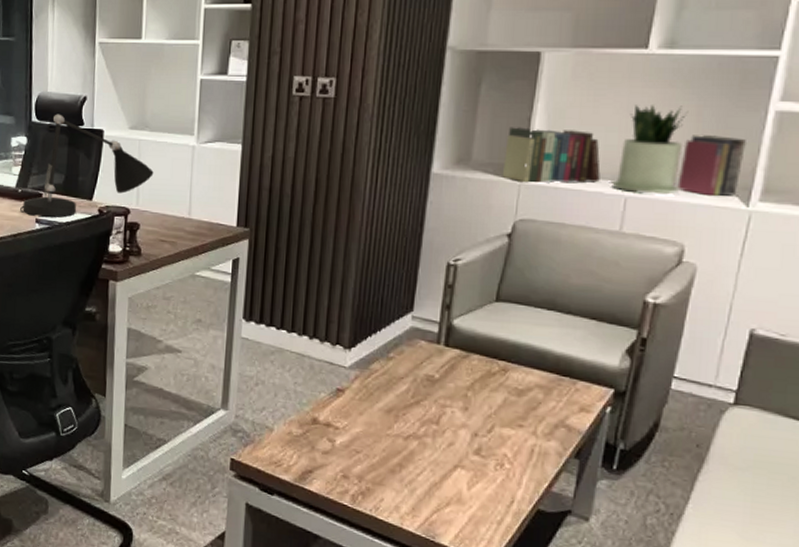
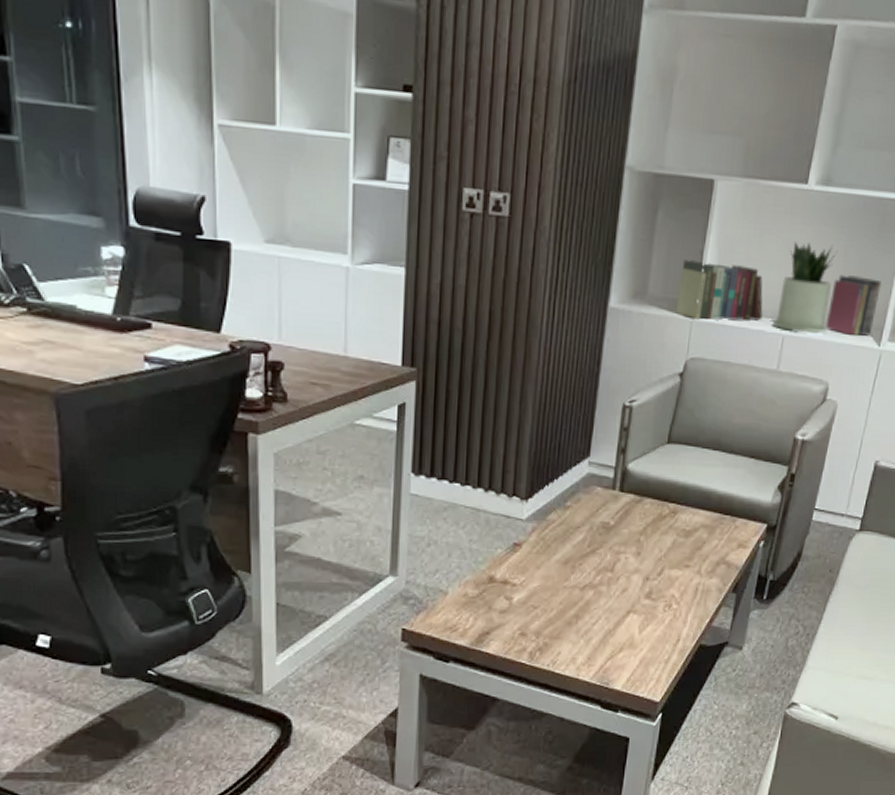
desk lamp: present [20,114,154,217] -> none [121,217,299,355]

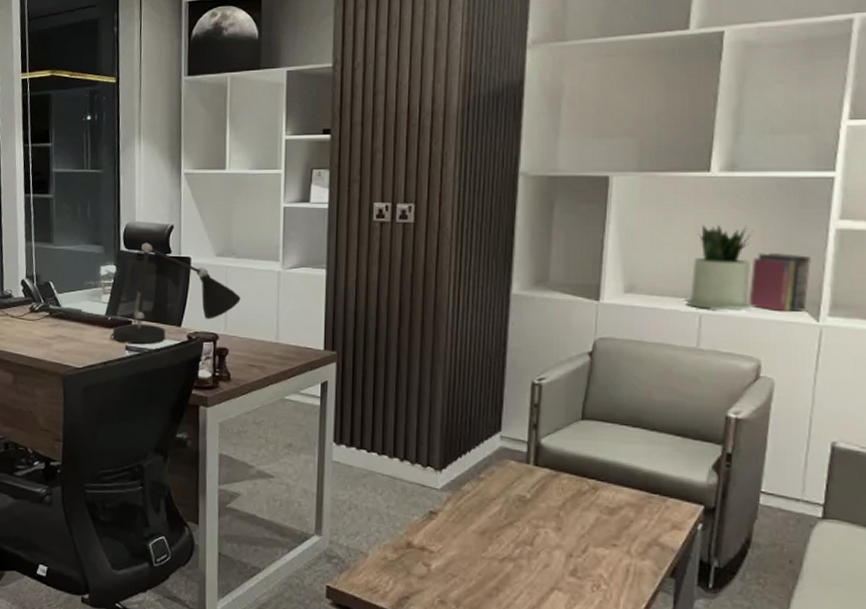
desk lamp: none [121,217,299,355] -> present [110,242,241,344]
books: present [675,259,763,321] -> none [579,248,674,302]

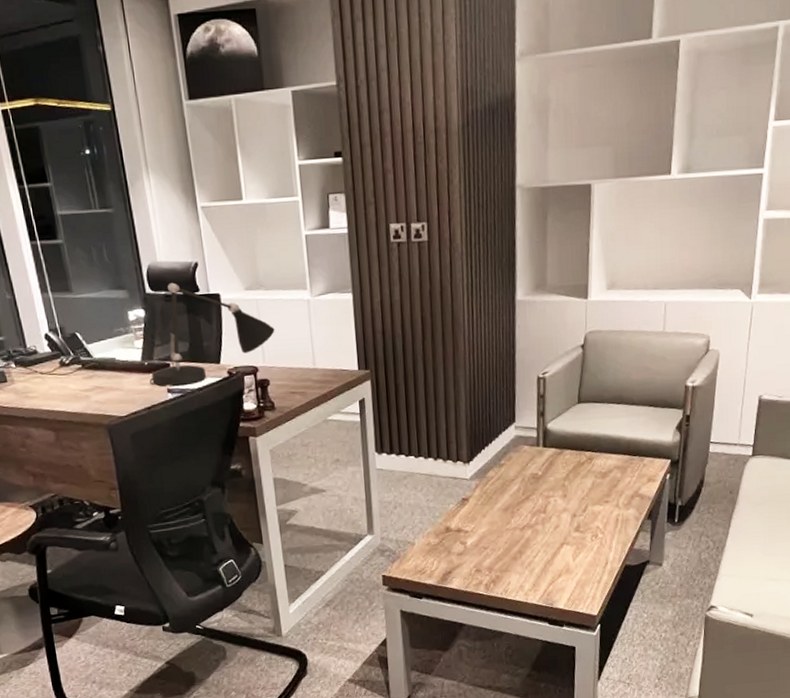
planter: present [684,225,754,311] -> none [653,221,704,298]
books: present [748,253,811,312] -> none [701,243,746,294]

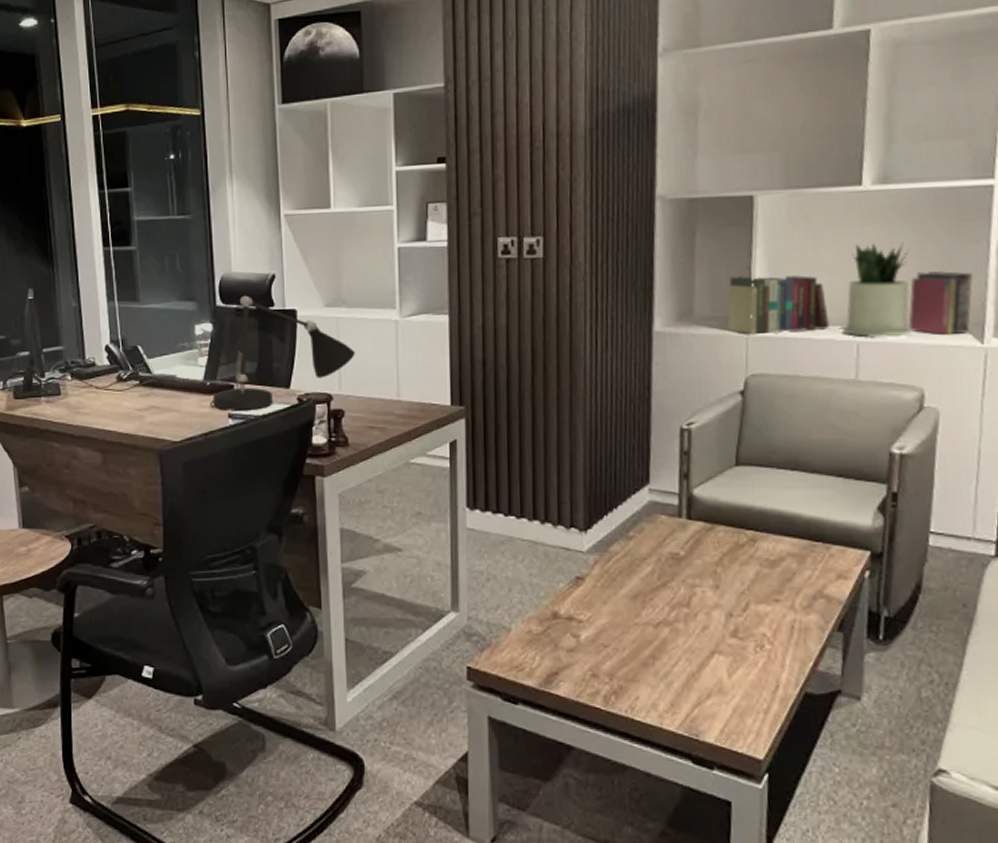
books: none [572,250,646,300] -> present [727,275,829,335]
planter: none [653,221,704,298] -> present [840,242,912,338]
books: none [701,243,746,294] -> present [908,271,973,335]

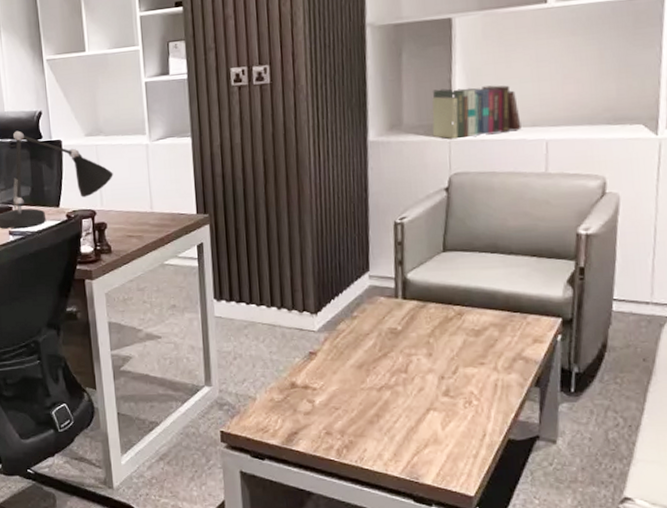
planter: present [840,242,912,338] -> none [531,51,595,136]
books: present [908,271,973,335] -> none [590,73,647,130]

